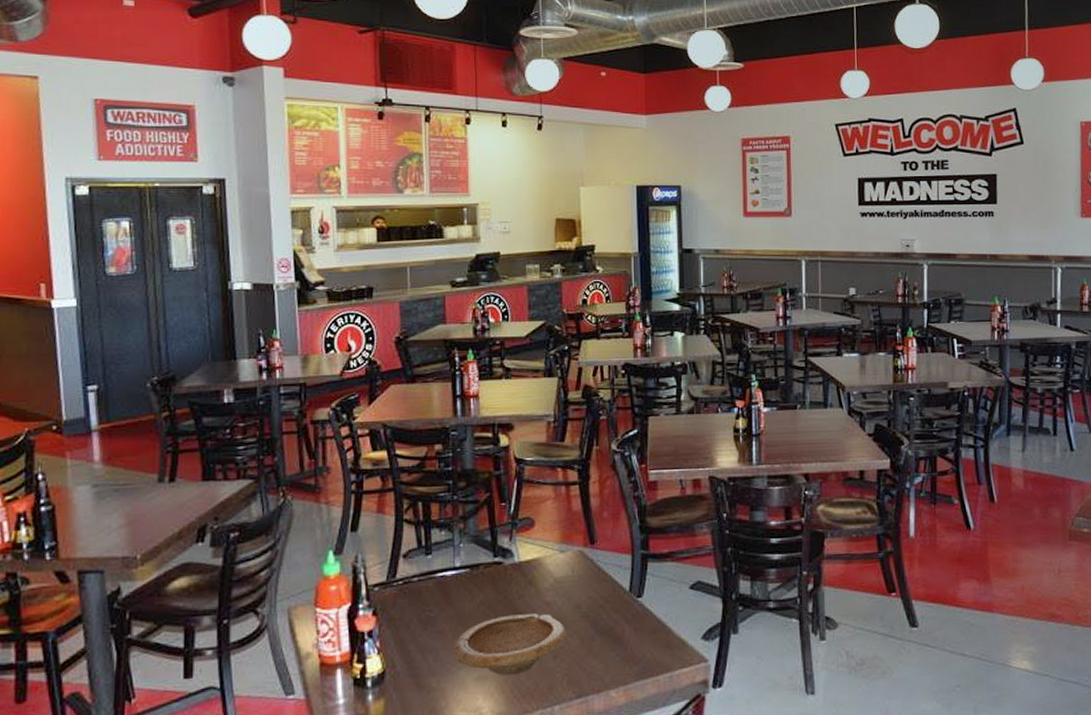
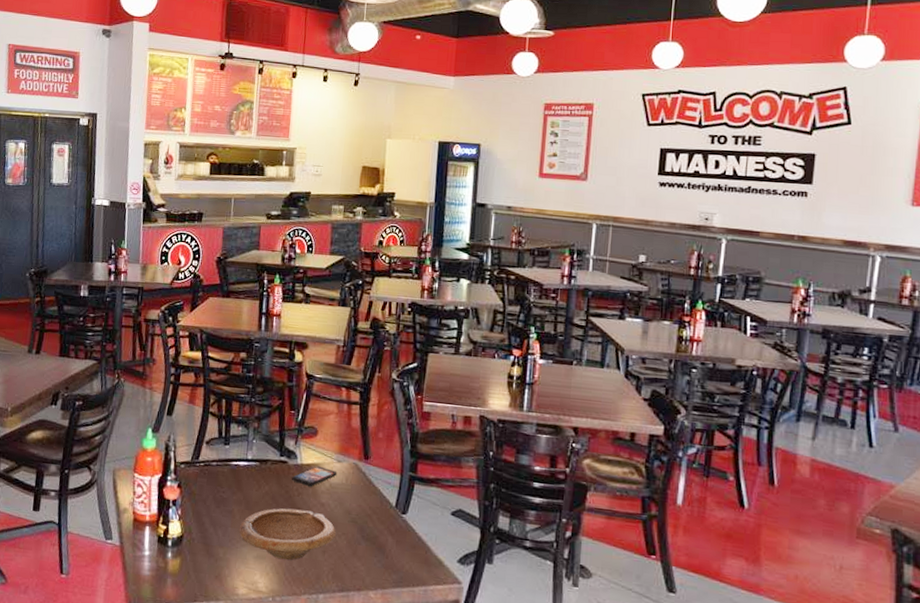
smartphone: none [510,561,562,585] -> present [292,466,338,486]

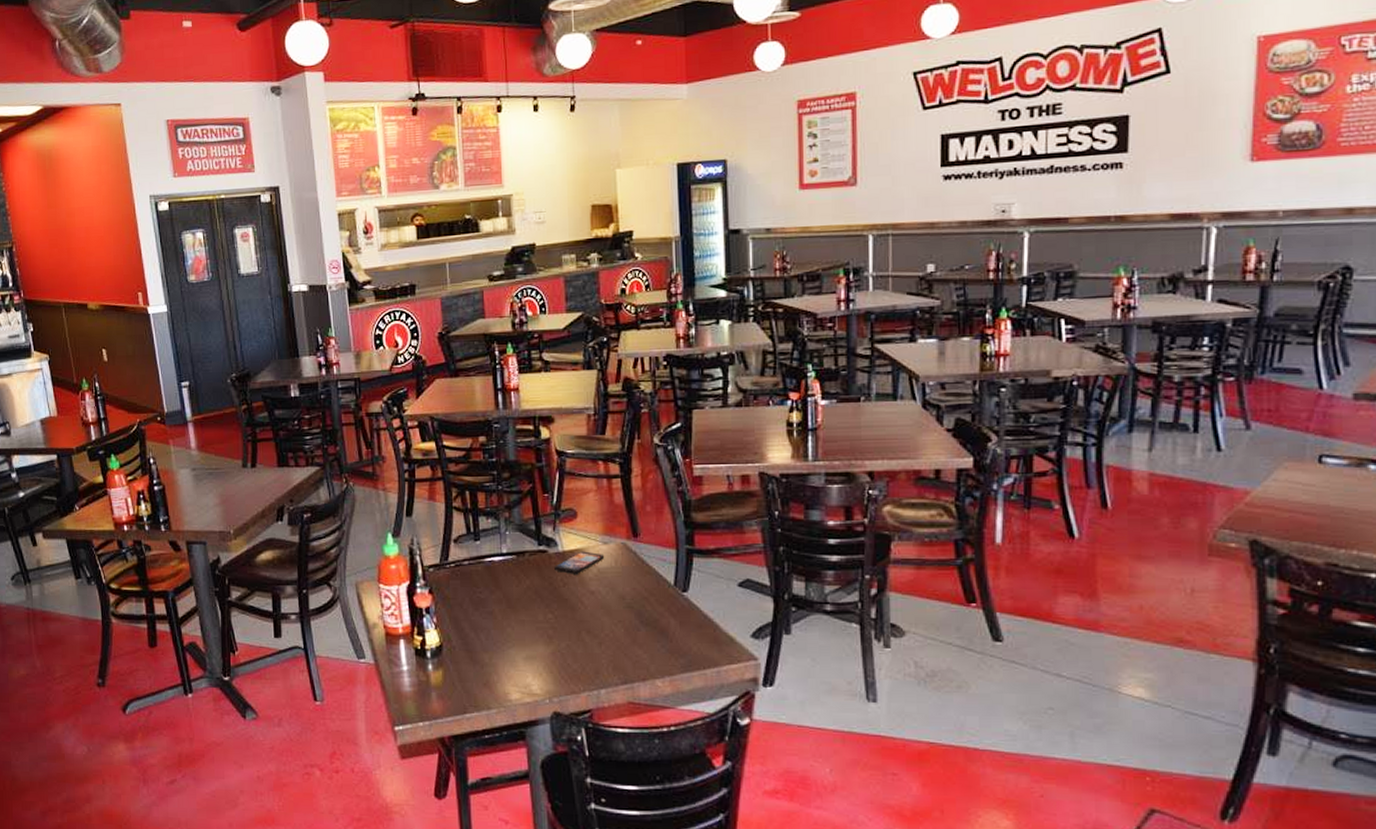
bowl: present [238,508,337,561] -> none [502,601,612,658]

